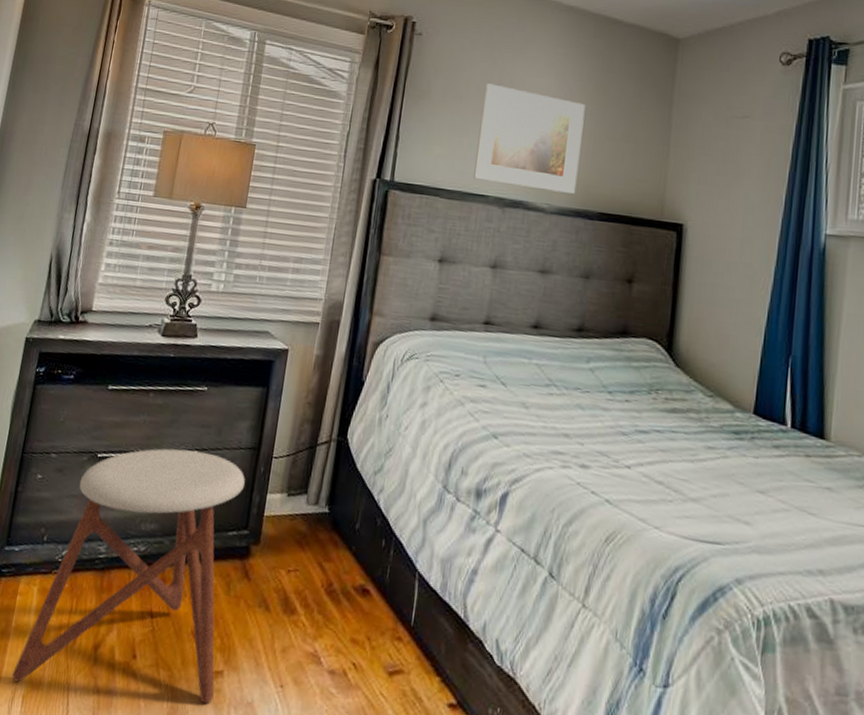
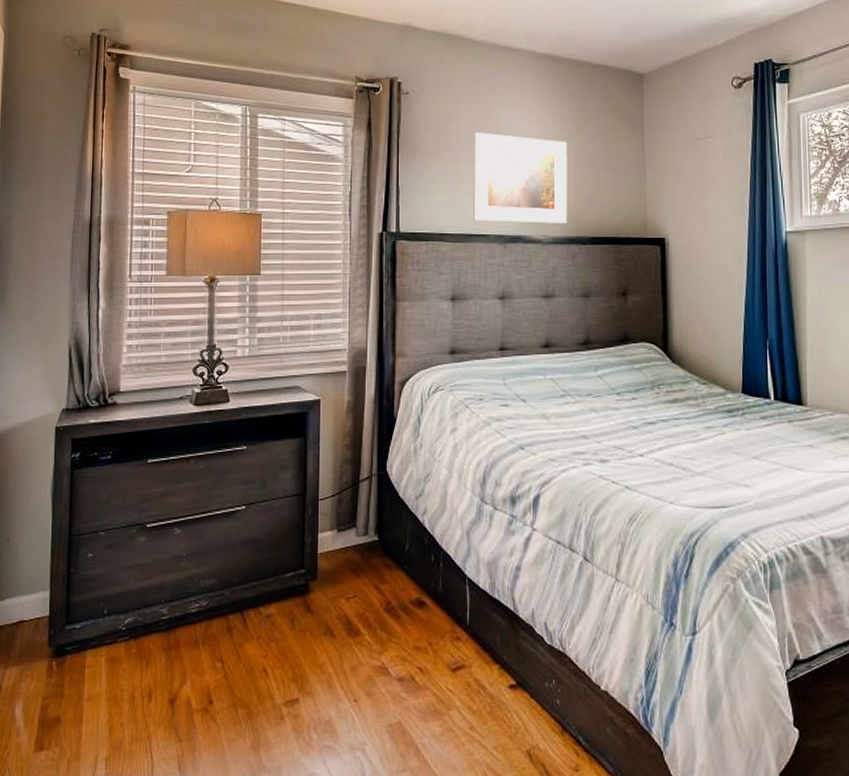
stool: present [12,448,245,705] -> none [92,505,295,748]

